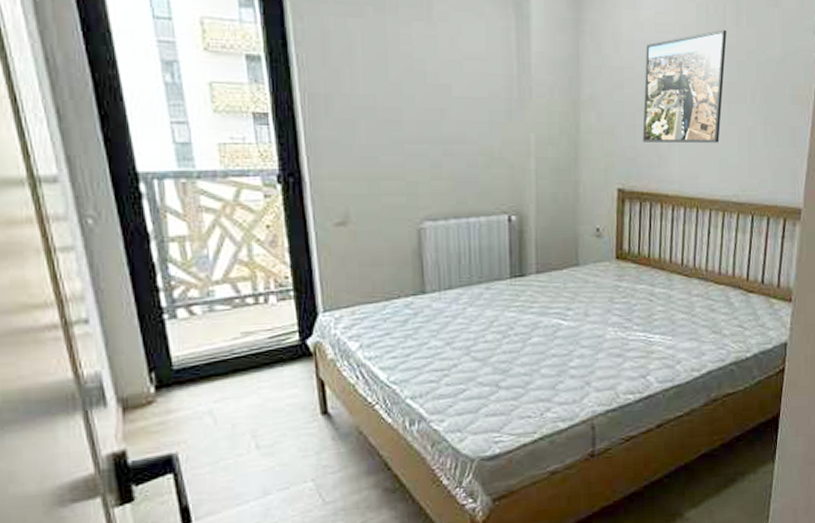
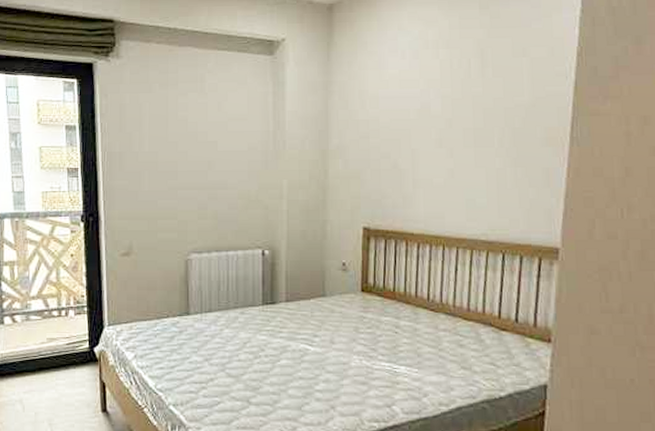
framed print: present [642,29,727,143] -> none [387,81,472,185]

